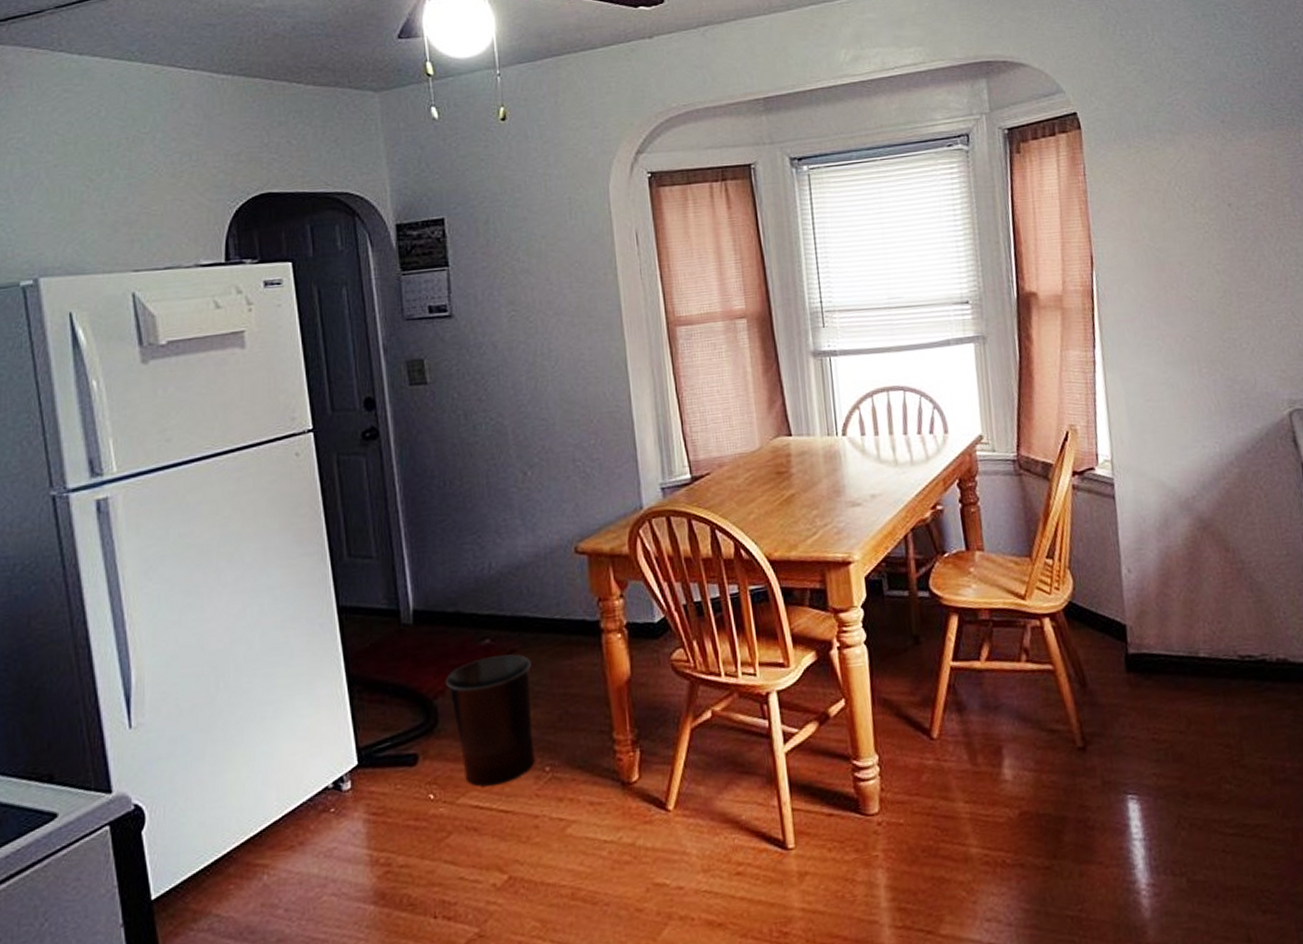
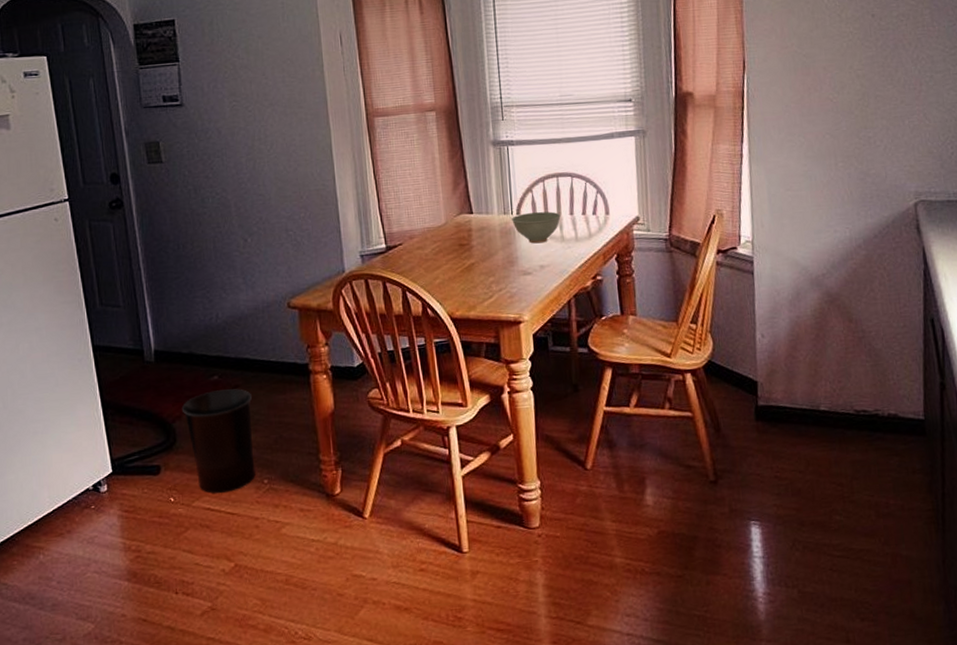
bowl: none [837,431,893,470] -> present [512,211,561,244]

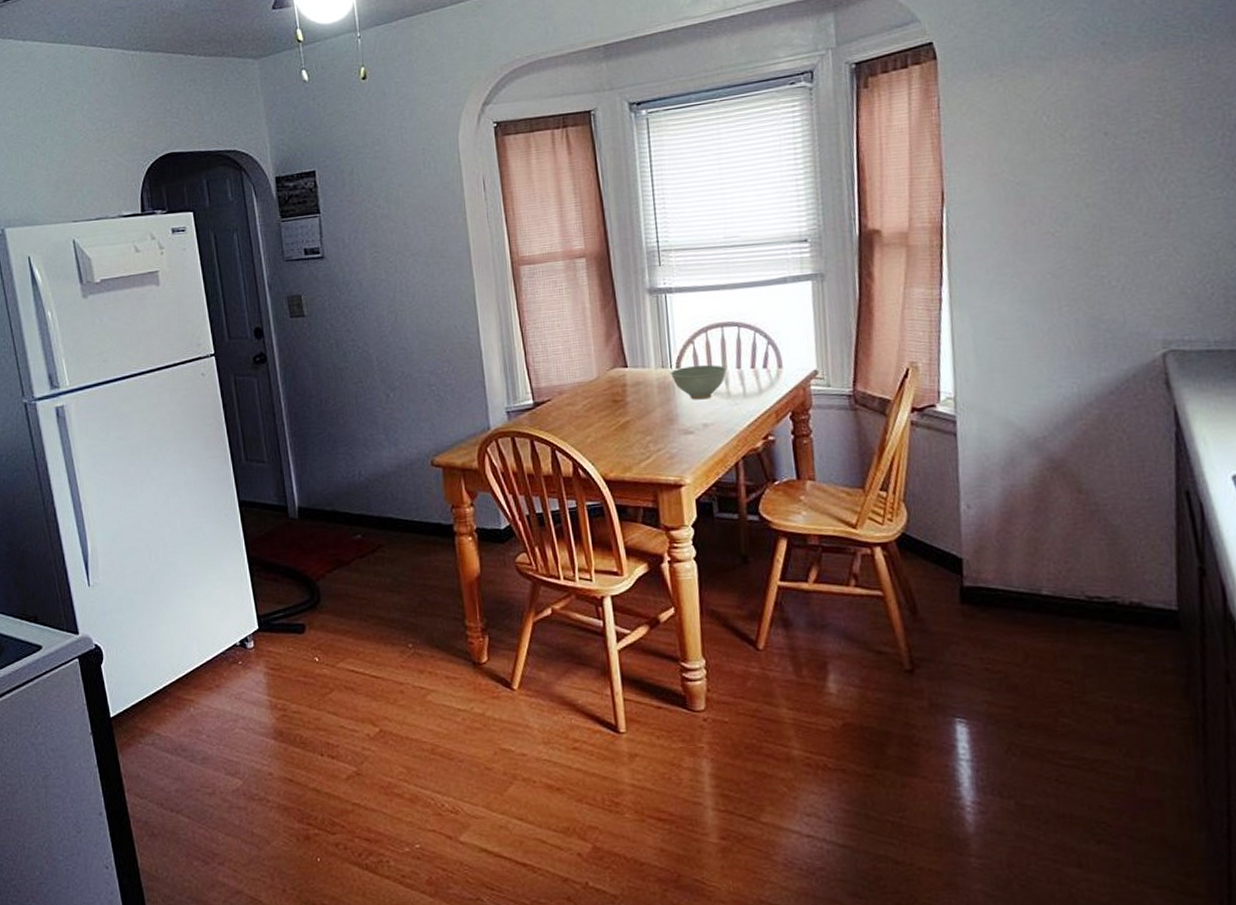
waste bin: present [181,389,256,493] -> none [325,548,400,655]

